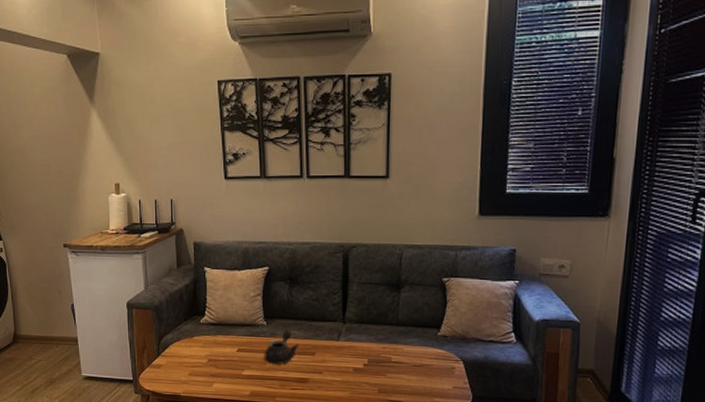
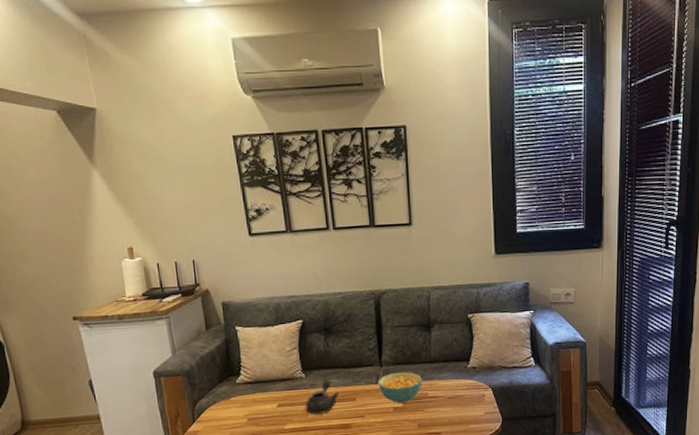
cereal bowl: none [339,331,387,365] -> present [378,371,422,404]

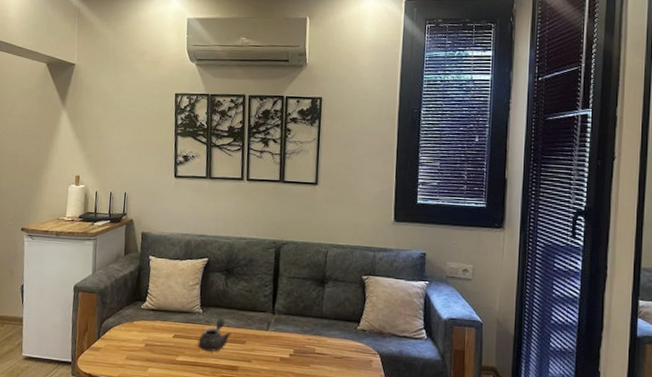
cereal bowl: present [378,371,422,404] -> none [268,322,311,355]

